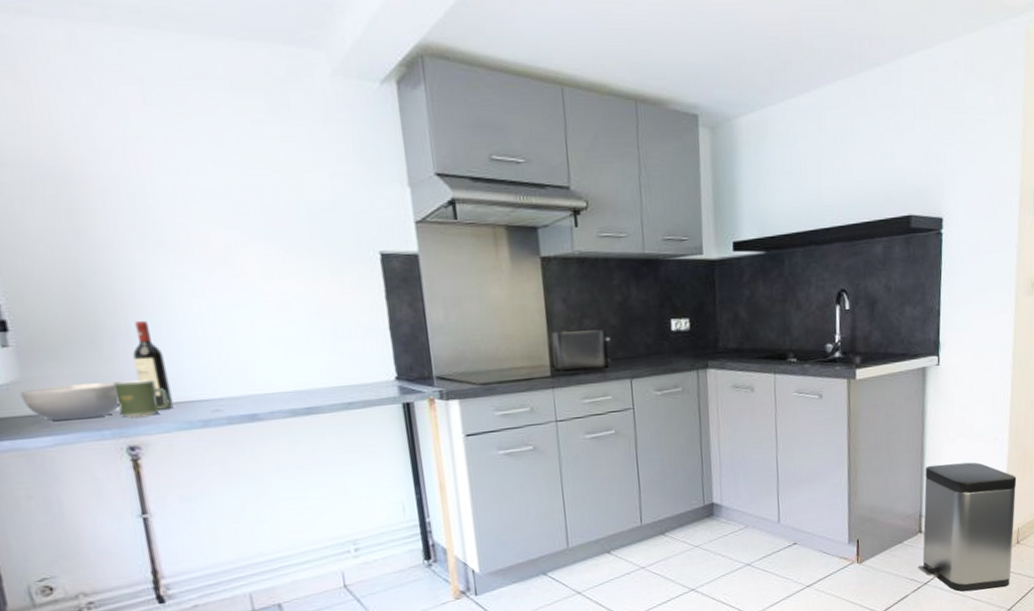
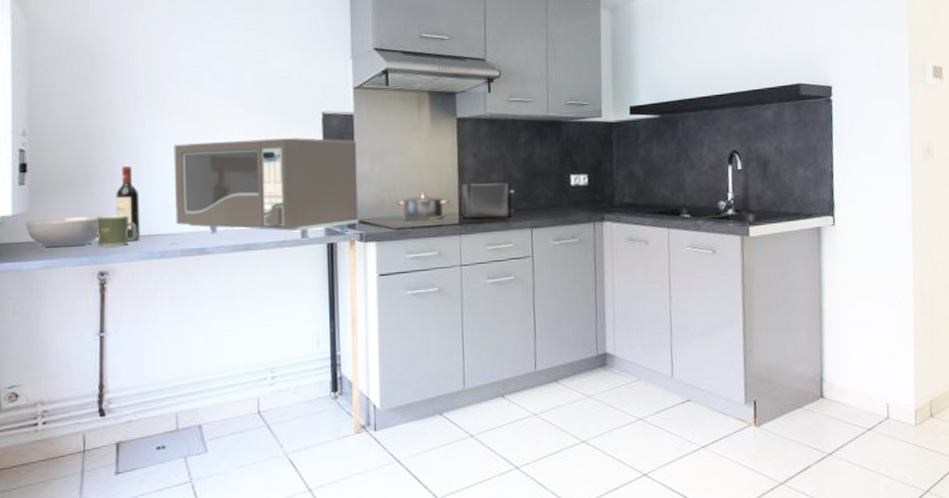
microwave: none [198,282,437,399] -> present [174,138,359,238]
cooking pot: none [477,342,539,375] -> present [395,192,450,221]
pedal bin: present [918,462,1017,592] -> none [821,325,927,467]

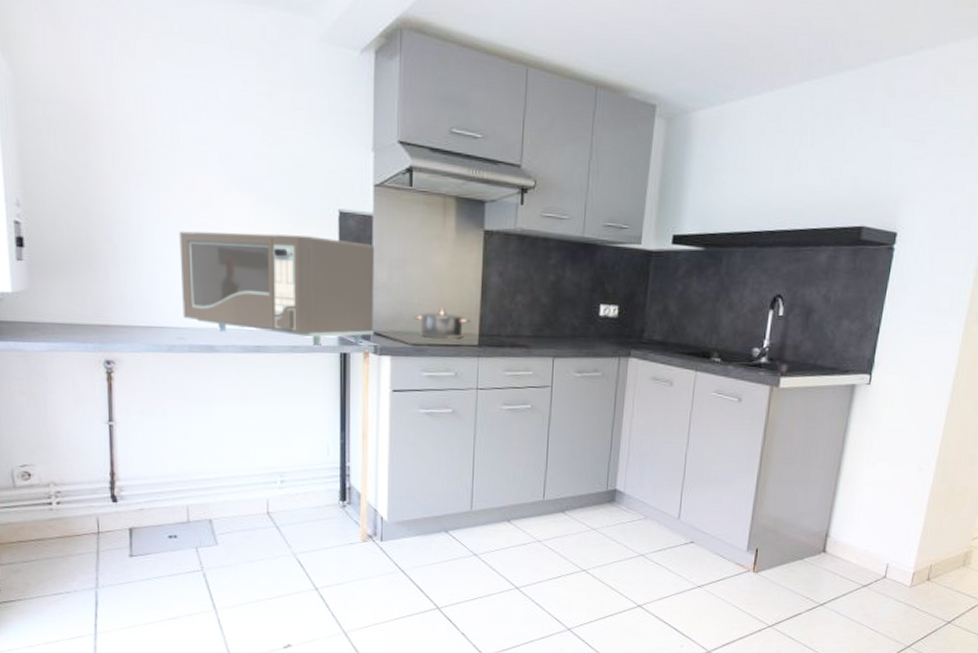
bowl: present [25,215,103,248] -> none [26,298,107,332]
mug: present [96,215,137,247] -> none [99,302,143,335]
wine bottle: present [116,165,140,241] -> none [119,249,146,332]
toaster: present [461,181,514,220] -> none [483,303,539,345]

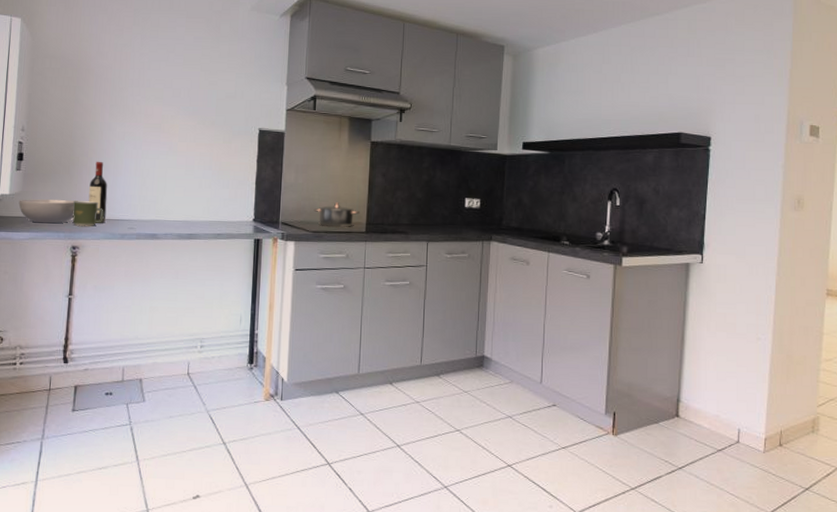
bowl: none [26,298,107,332] -> present [18,198,78,224]
mug: none [99,302,143,335] -> present [72,201,104,226]
wine bottle: none [119,249,146,332] -> present [88,161,108,223]
microwave: present [179,231,375,346] -> none [134,146,285,233]

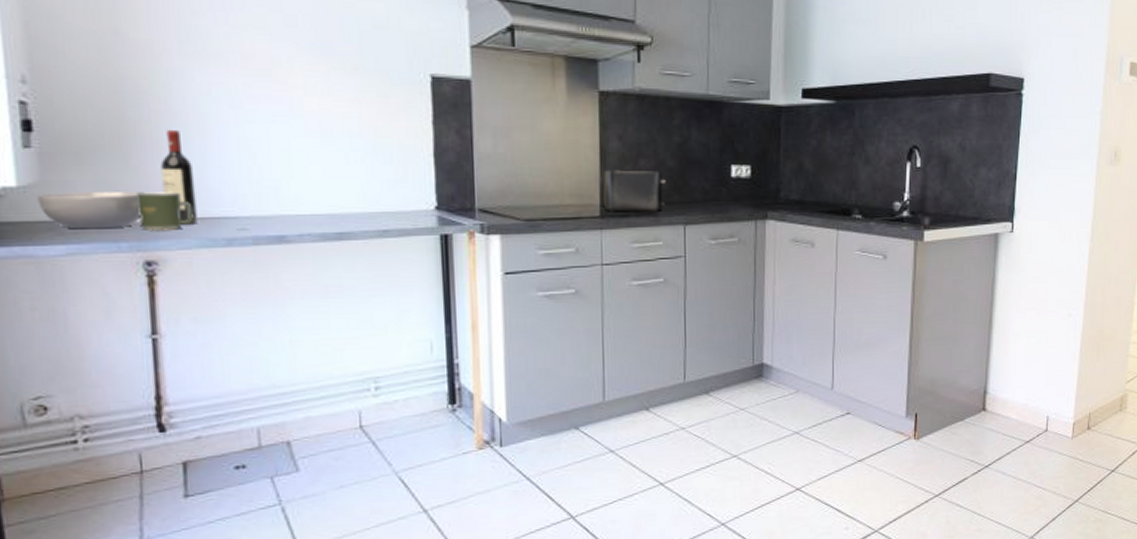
cooking pot: present [313,202,359,228] -> none [524,178,590,213]
toaster: none [369,198,415,232] -> present [604,169,666,213]

